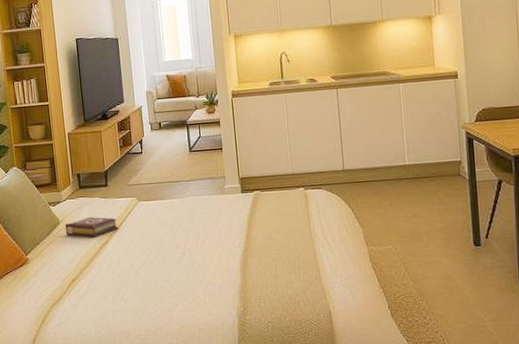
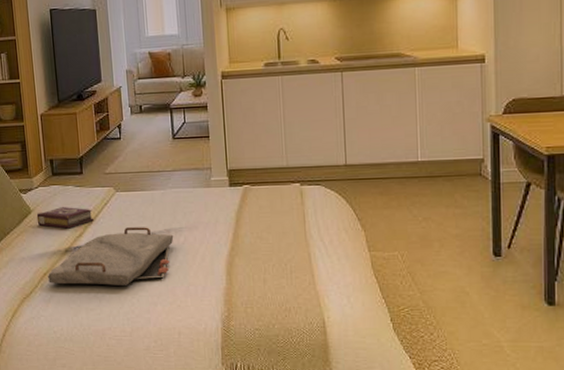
serving tray: none [75,232,193,290] -> present [47,227,174,286]

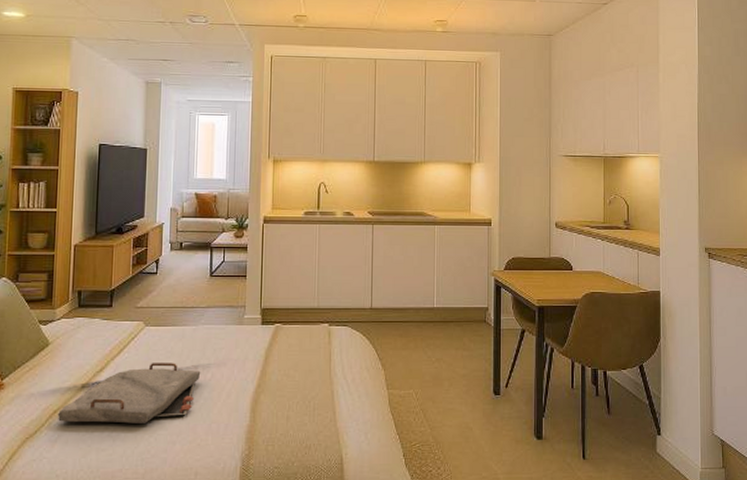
book: present [36,207,93,229] -> none [54,340,118,363]

